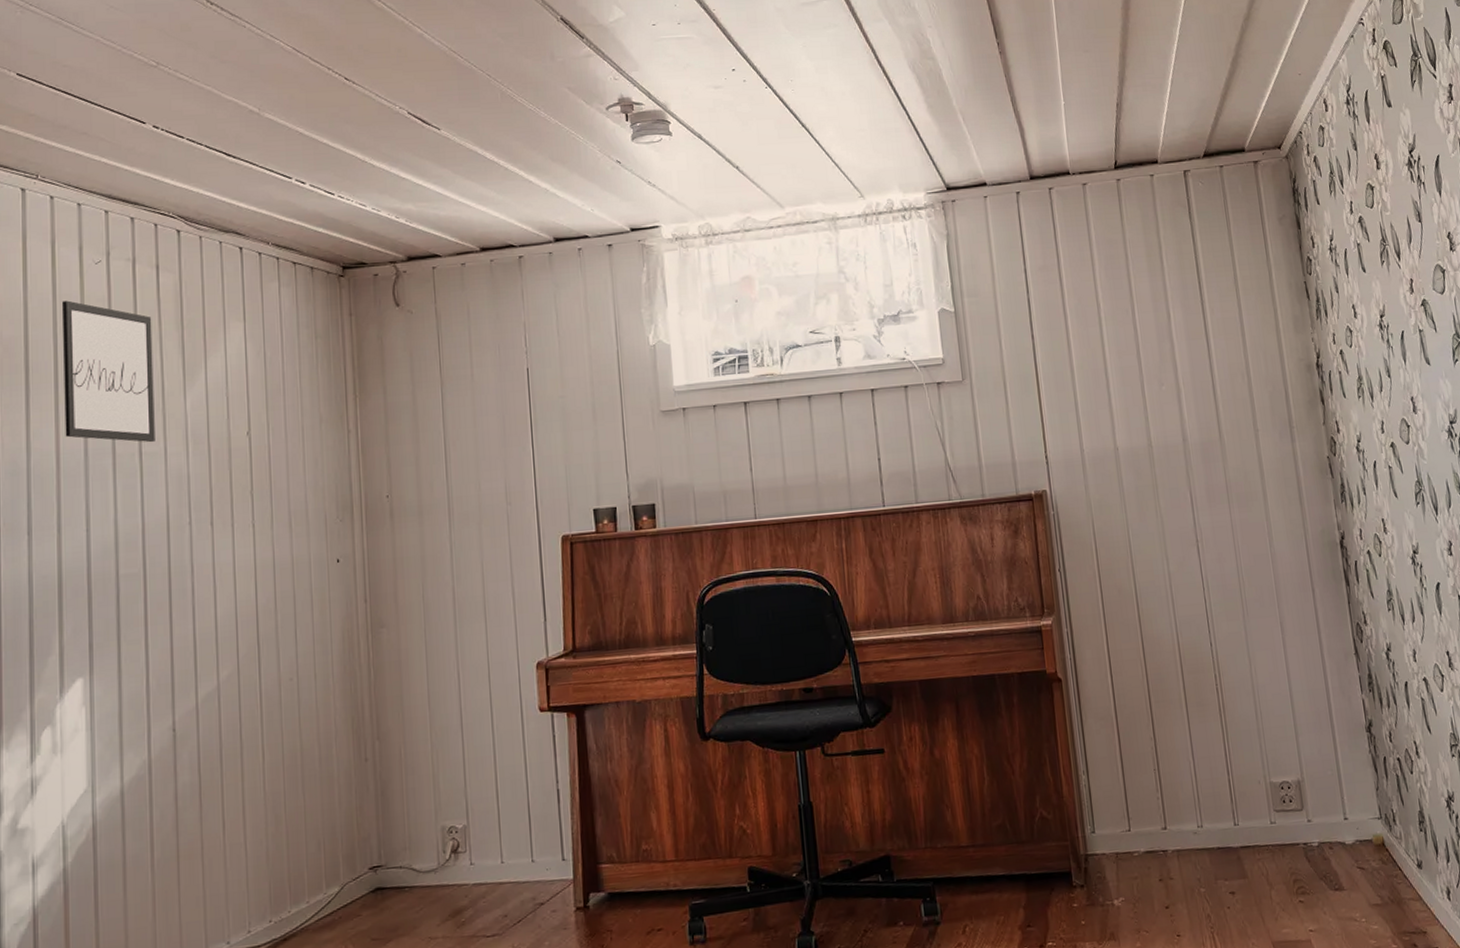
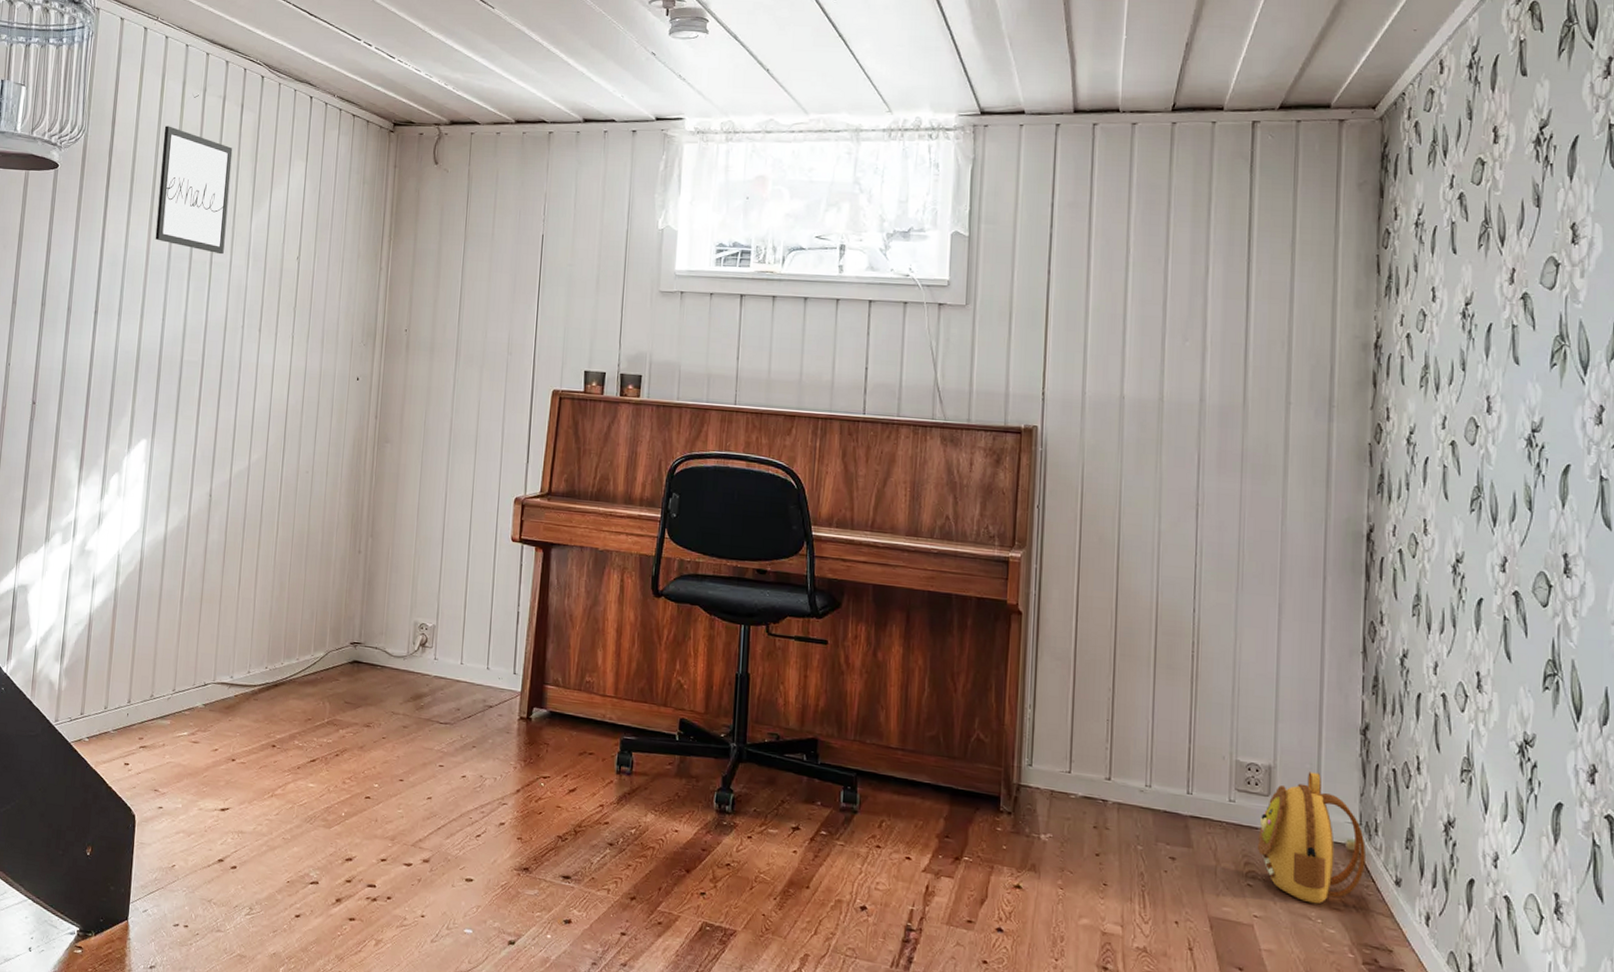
backpack: none [1299,777,1392,905] -> present [1257,772,1366,905]

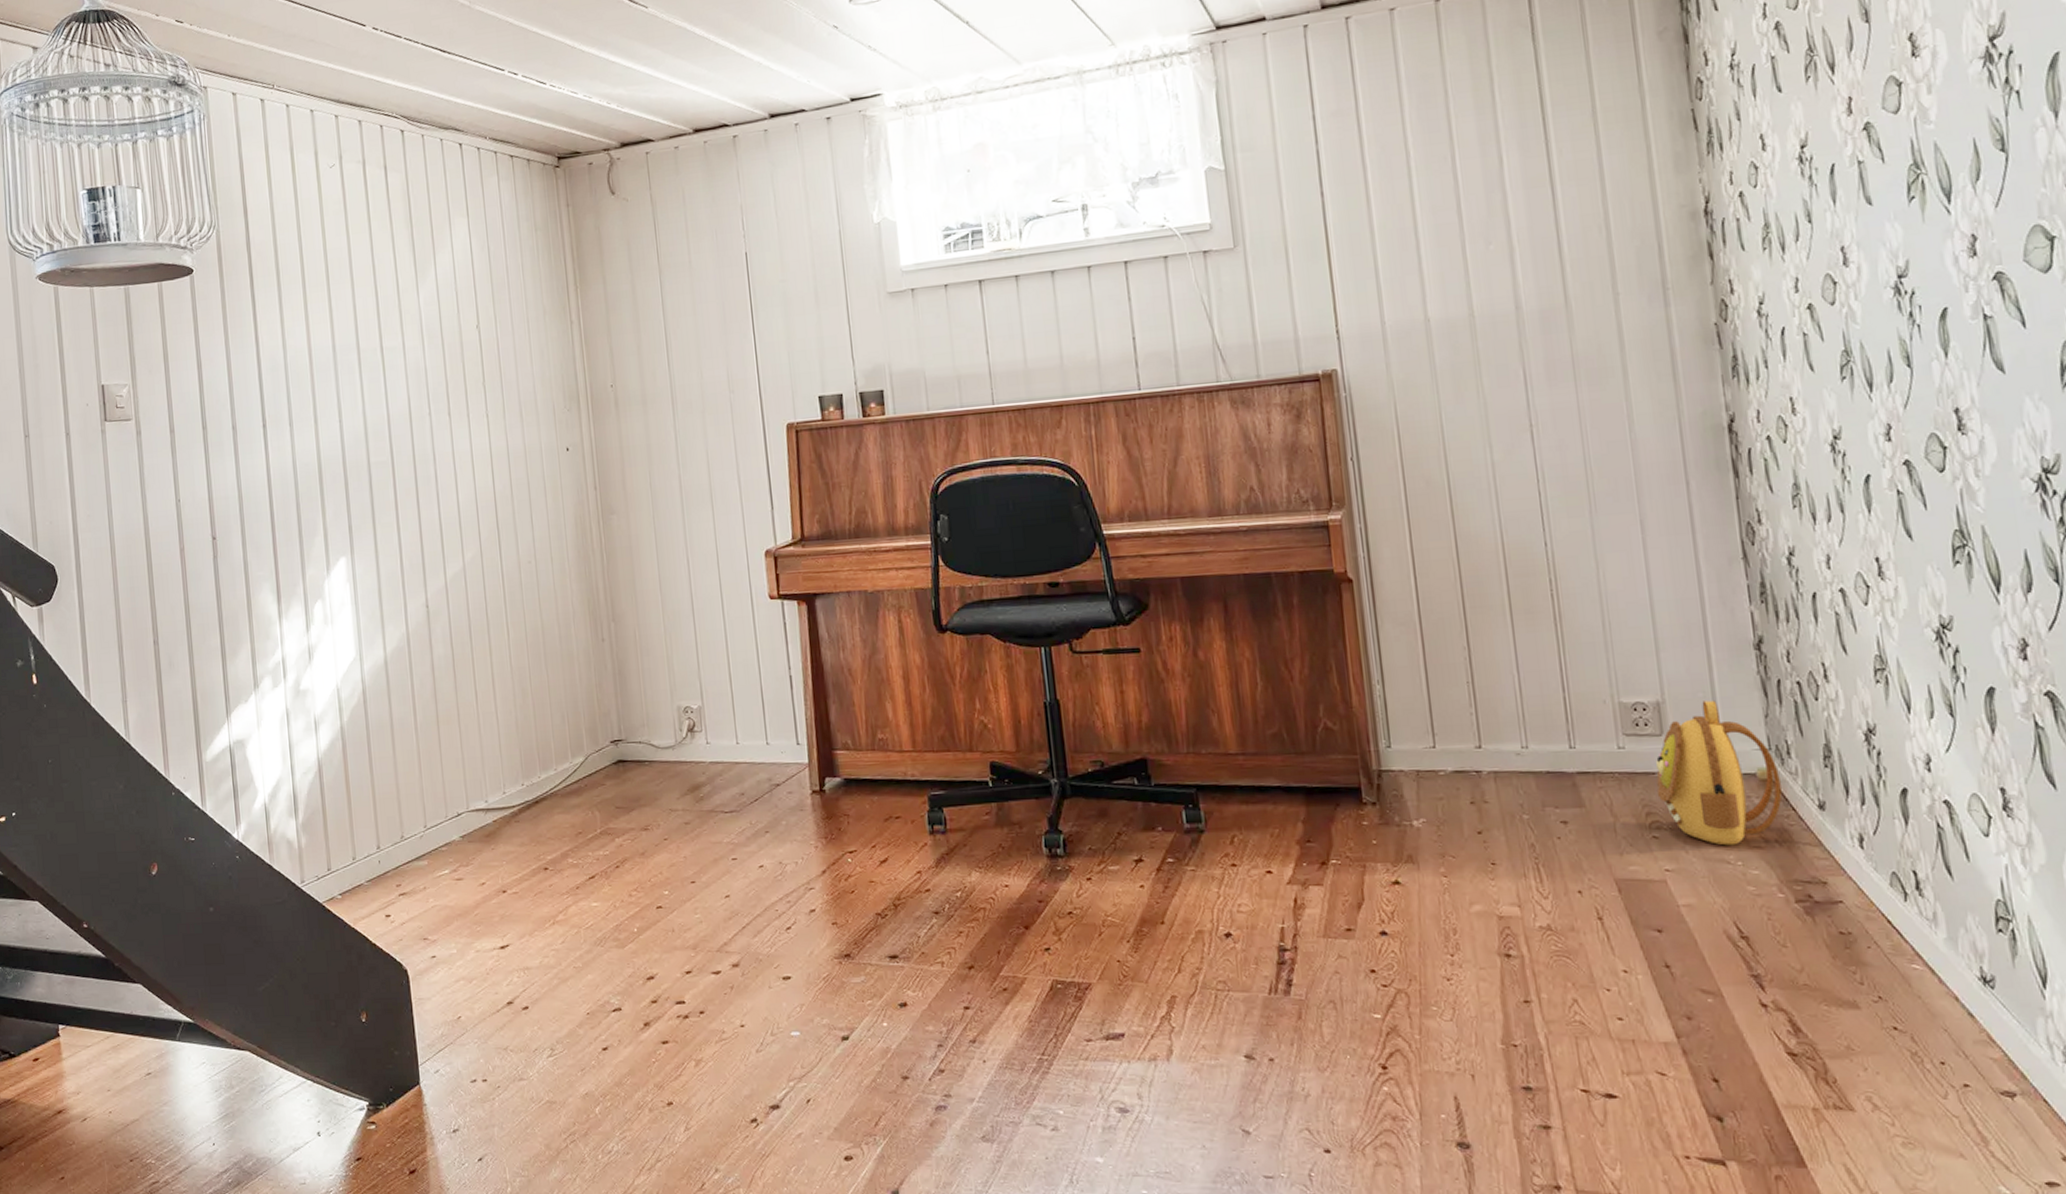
wall art: present [155,126,233,255] -> none [303,204,394,338]

